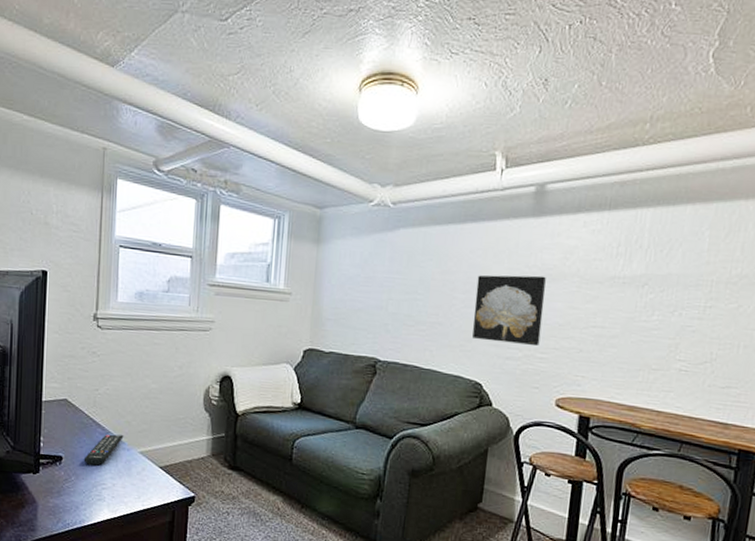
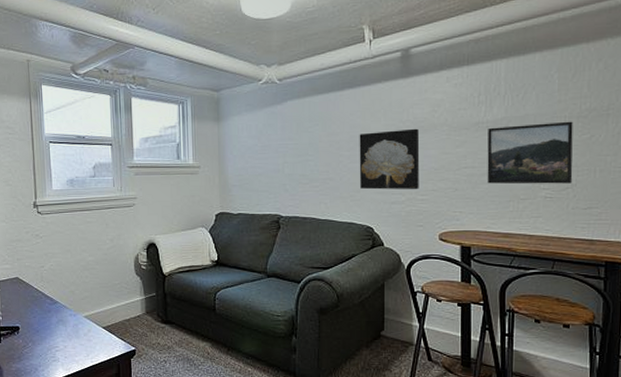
remote control: present [83,434,124,466] -> none [37,303,70,332]
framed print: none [616,284,721,357] -> present [487,121,573,184]

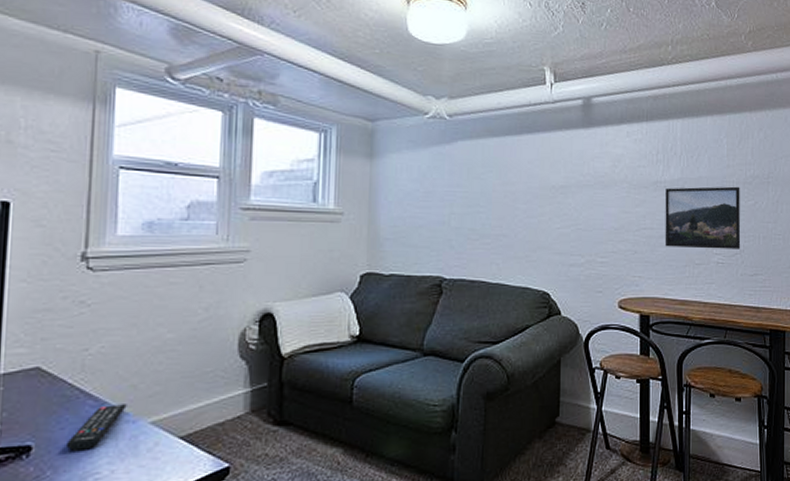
remote control: none [37,303,70,332] -> present [65,404,127,451]
wall art: present [359,128,420,190] -> none [536,183,600,251]

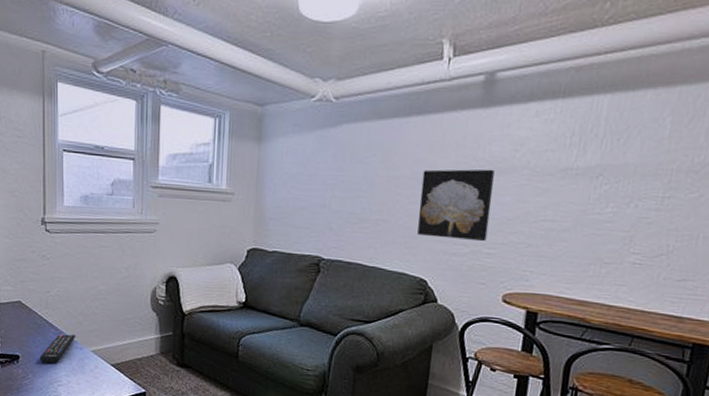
wall art: none [536,183,600,251] -> present [417,169,494,242]
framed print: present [664,186,741,249] -> none [567,175,681,250]

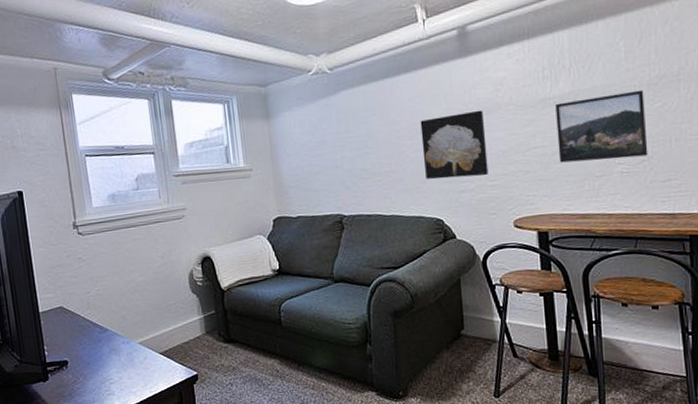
remote control: present [39,334,76,364] -> none [88,330,122,364]
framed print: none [567,175,681,250] -> present [555,90,648,163]

